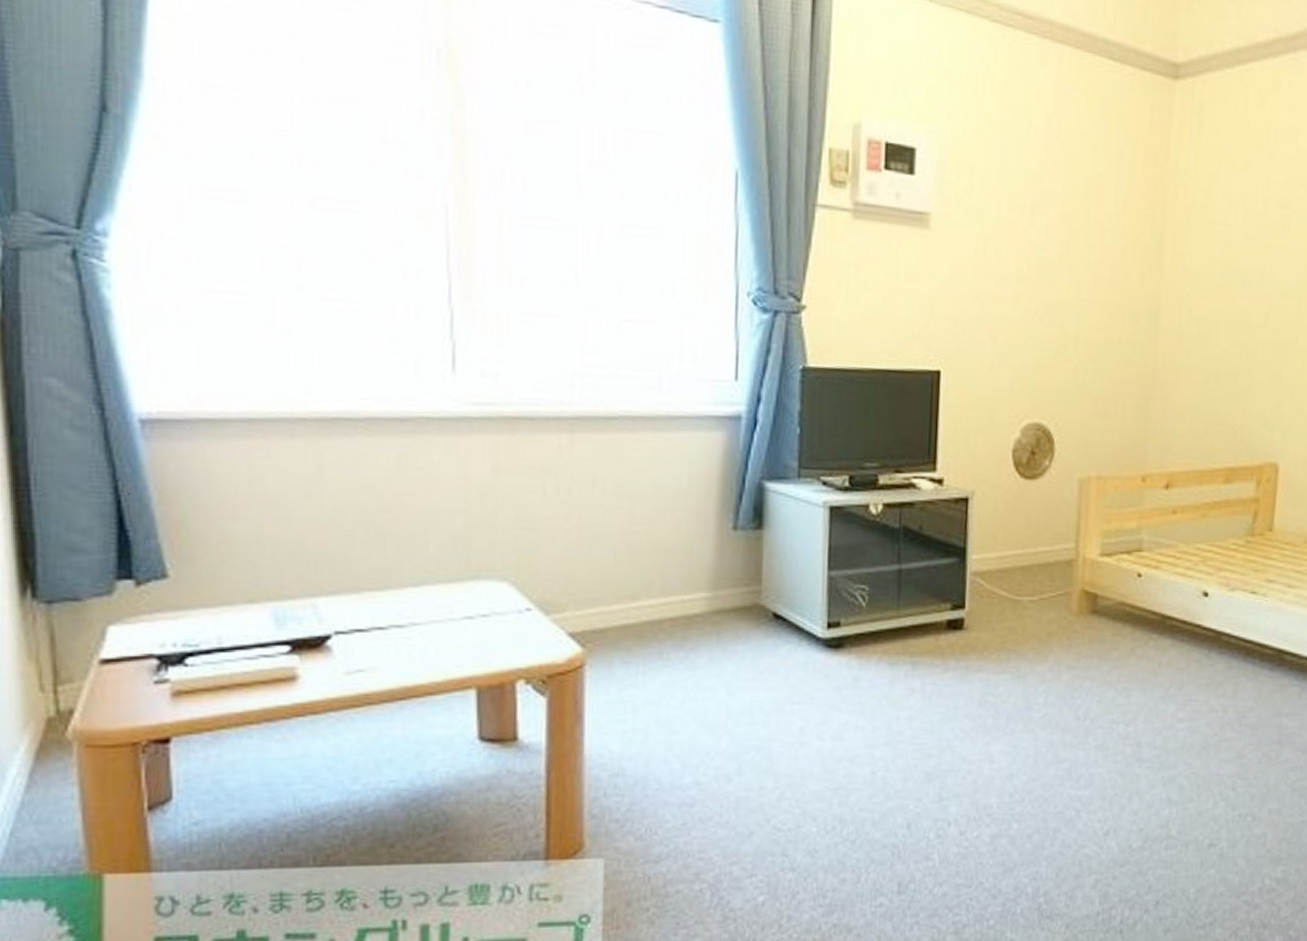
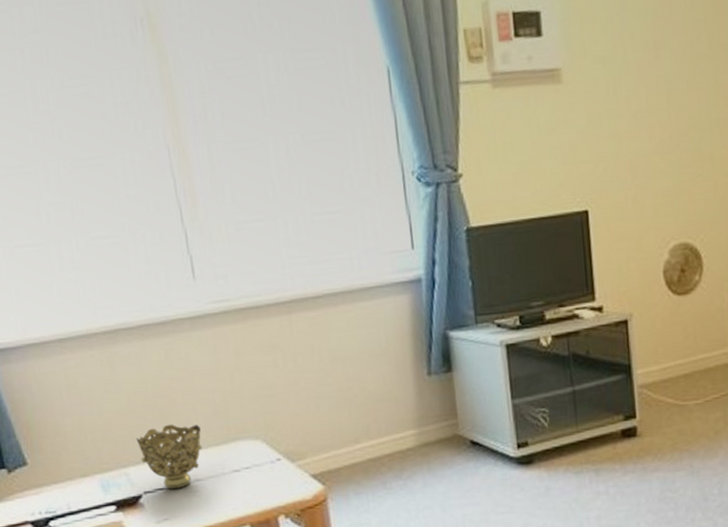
decorative bowl: none [336,548,429,633] -> present [135,424,203,490]

